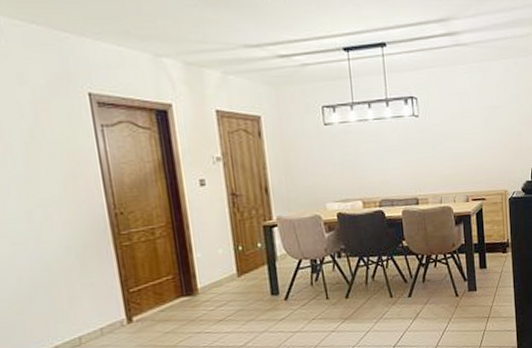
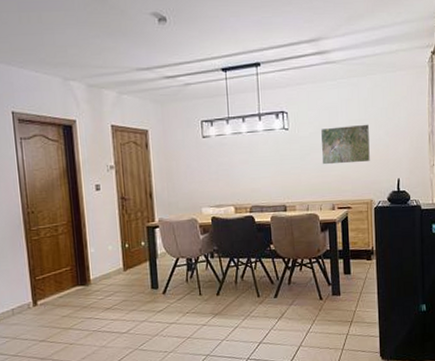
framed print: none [452,111,504,155] -> present [320,124,370,165]

